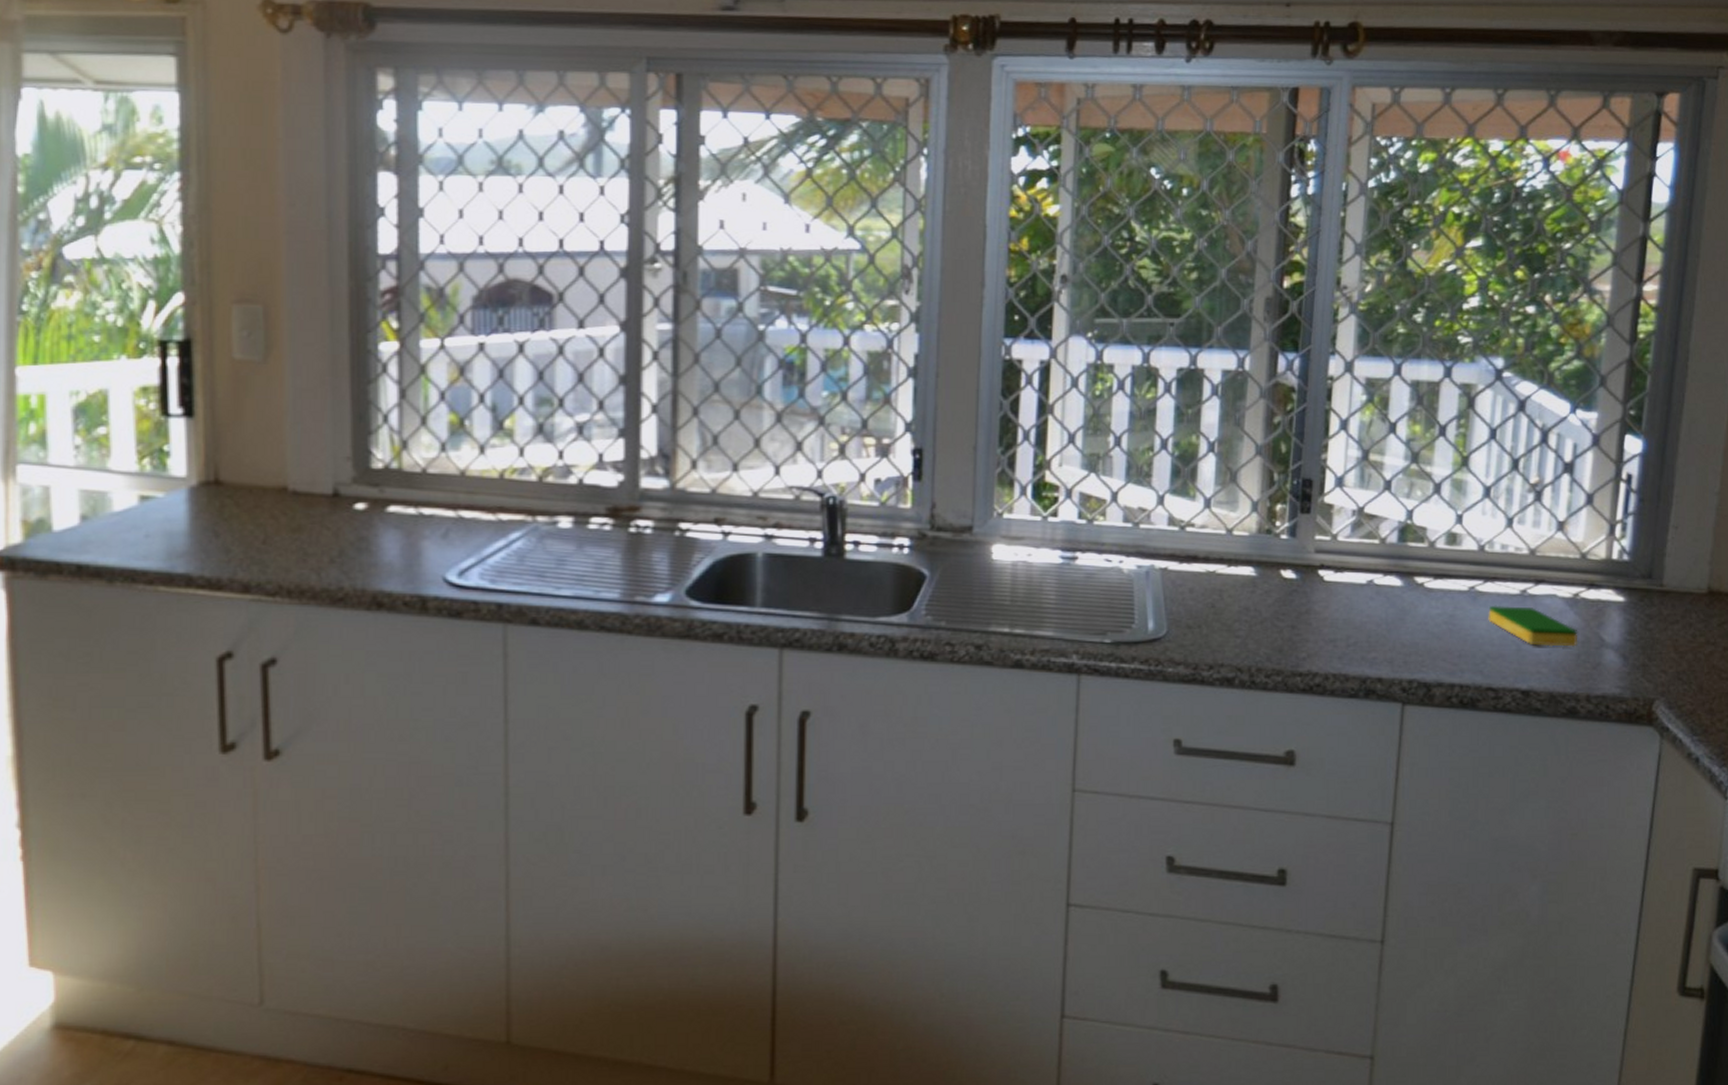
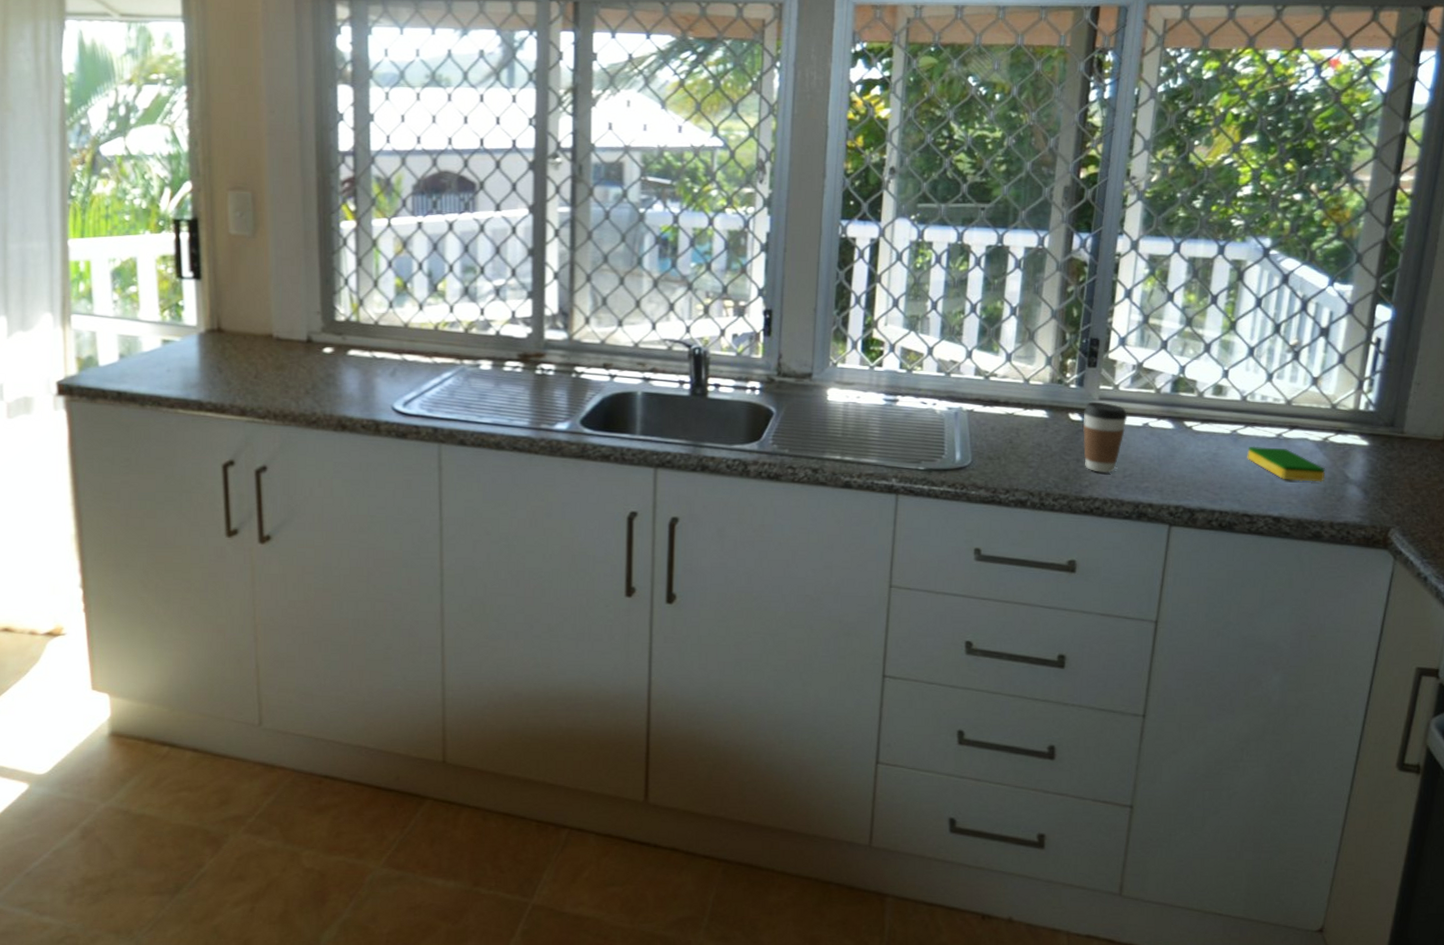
coffee cup: none [1297,555,1349,641] -> present [1083,401,1128,473]

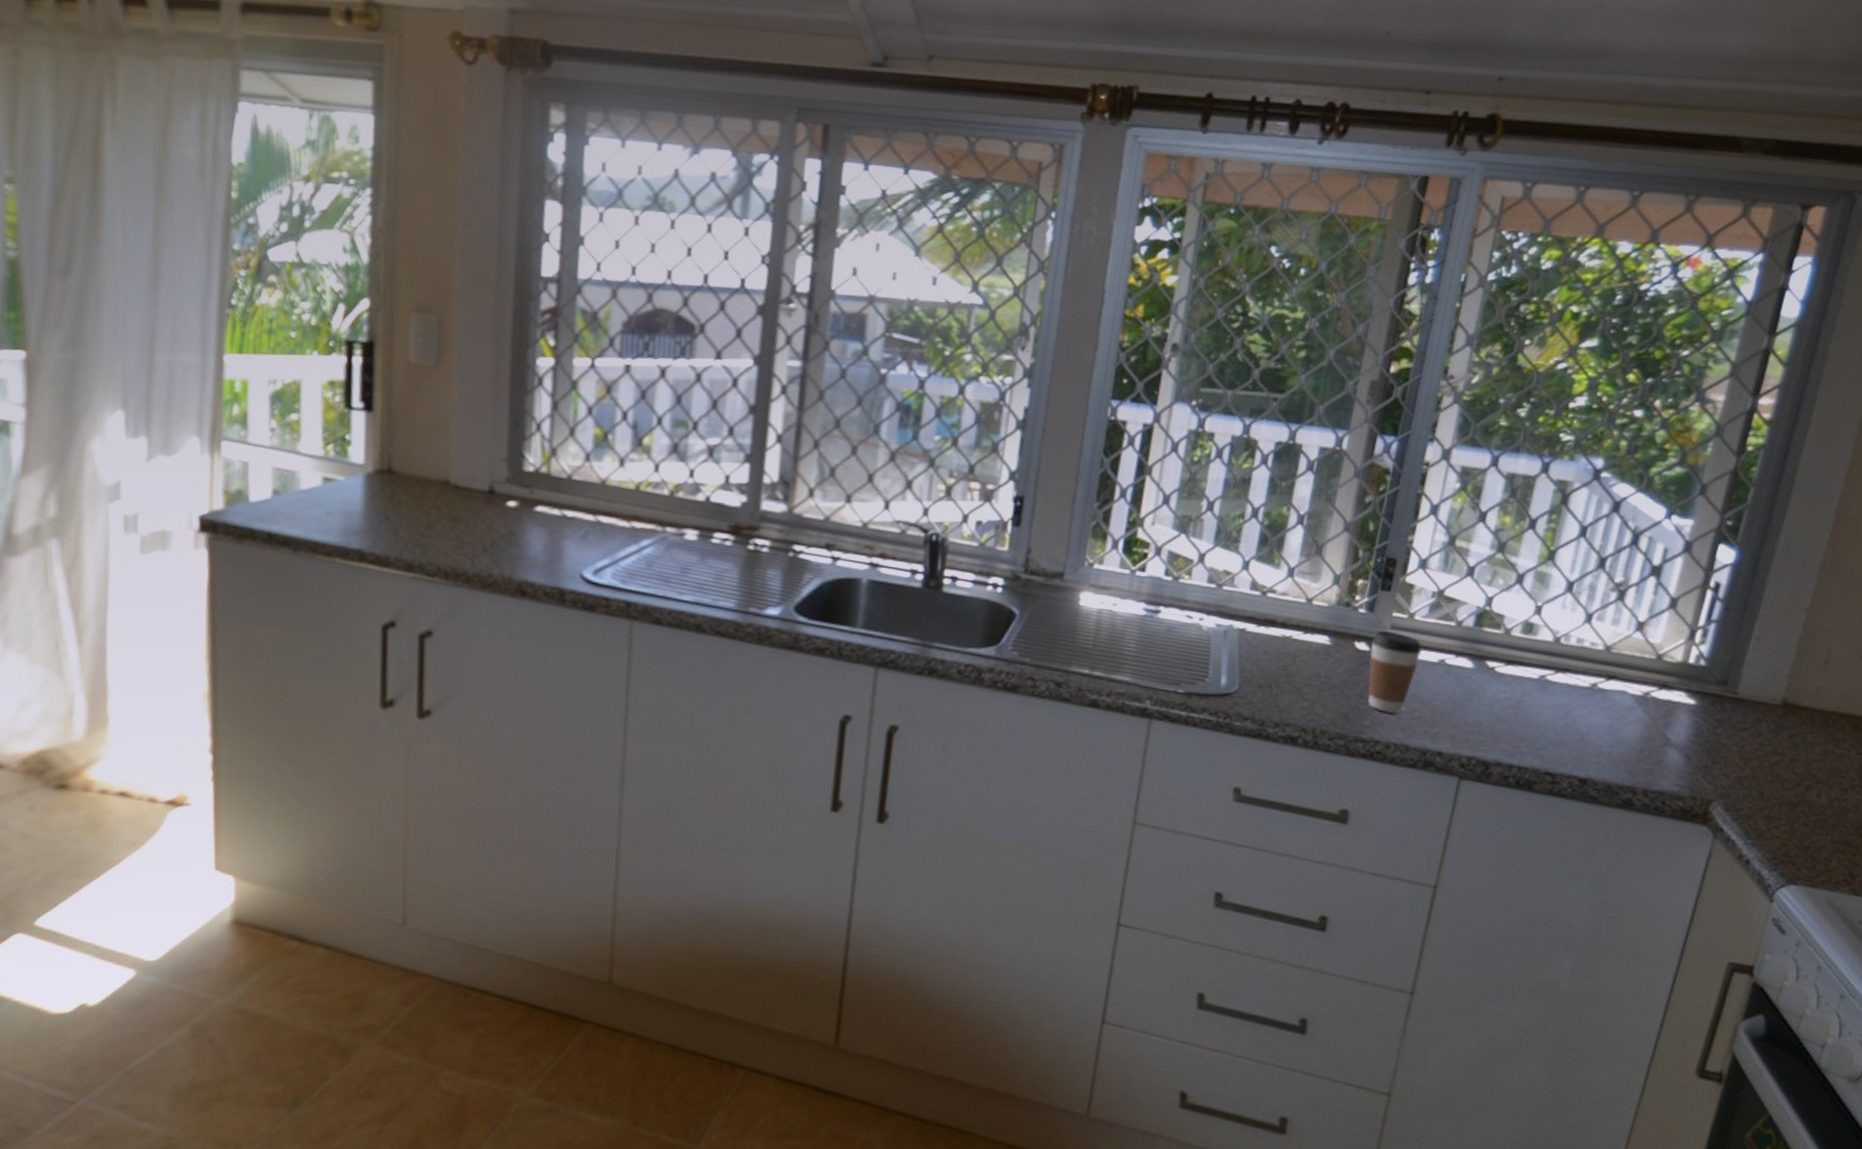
dish sponge: present [1247,446,1326,482] -> none [1555,695,1644,743]

